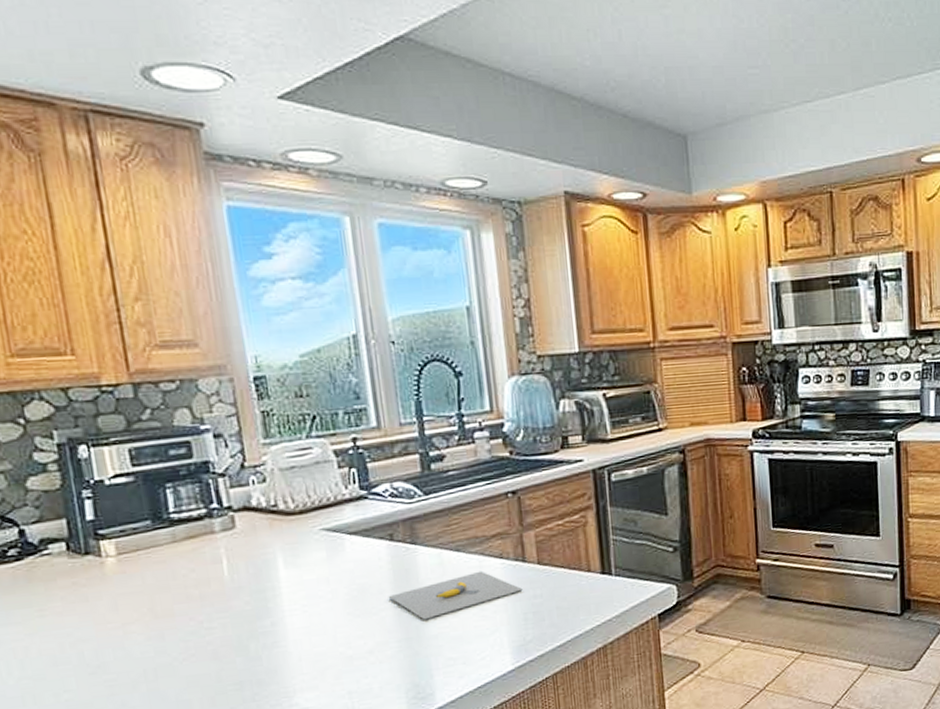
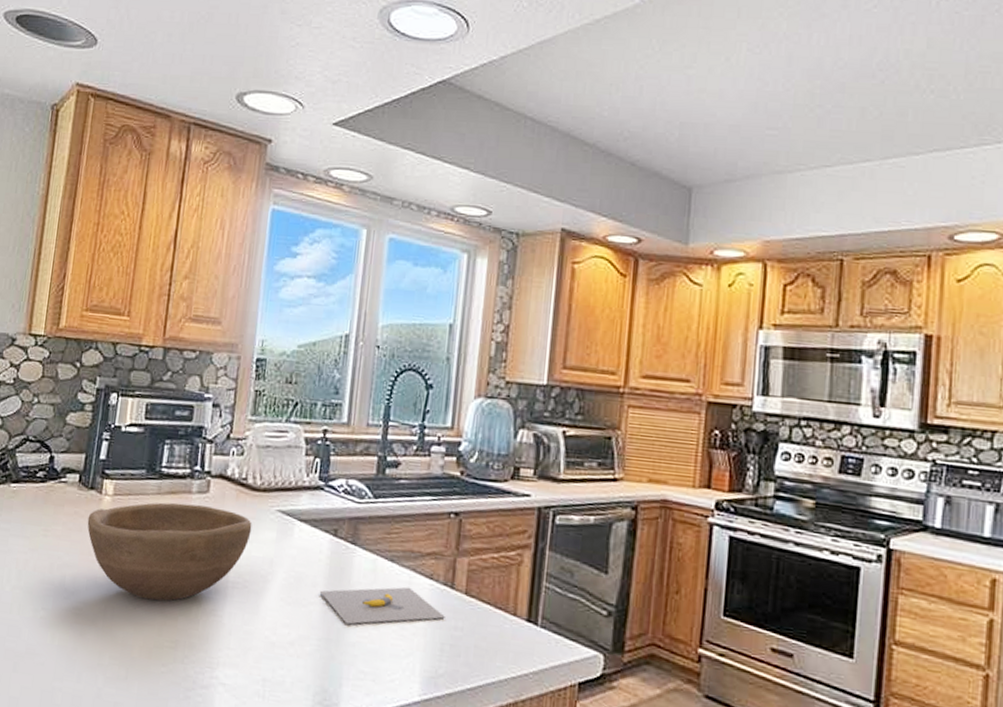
bowl: none [91,541,297,652] -> present [87,502,252,601]

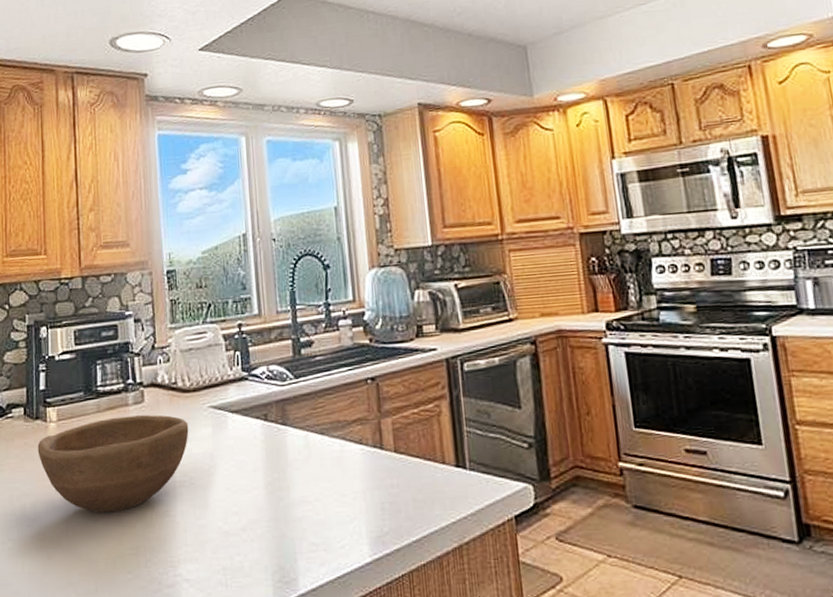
banana: present [319,587,445,625] -> none [261,455,380,501]

